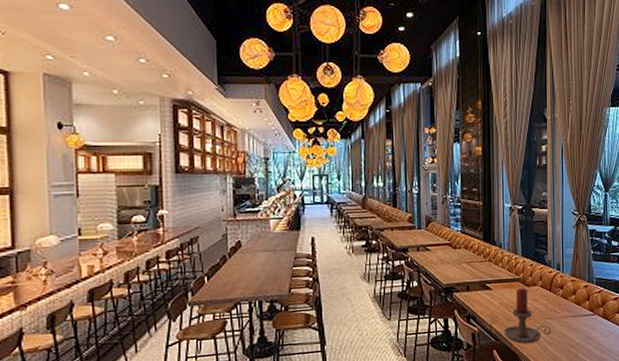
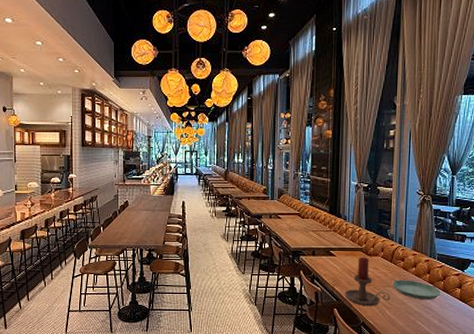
saucer: none [553,309,601,330] -> present [392,280,441,300]

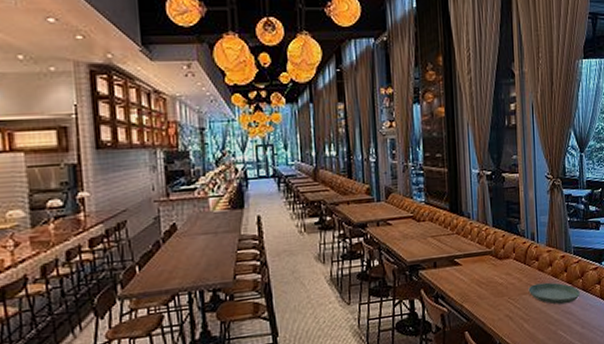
candle holder: present [345,257,391,307] -> none [476,261,528,323]

